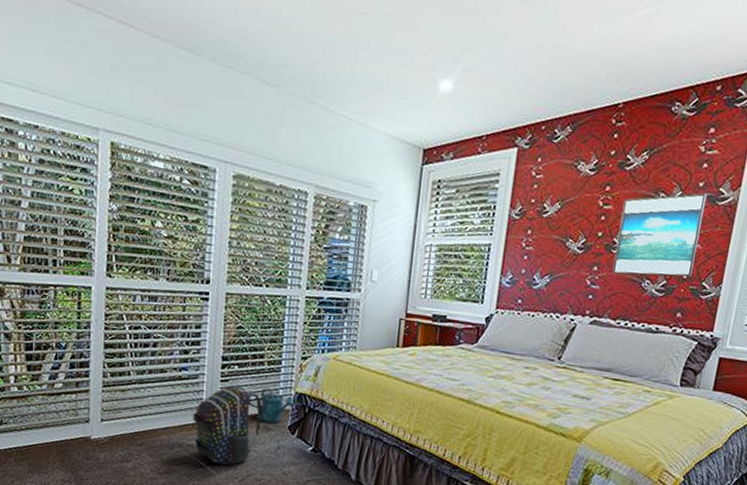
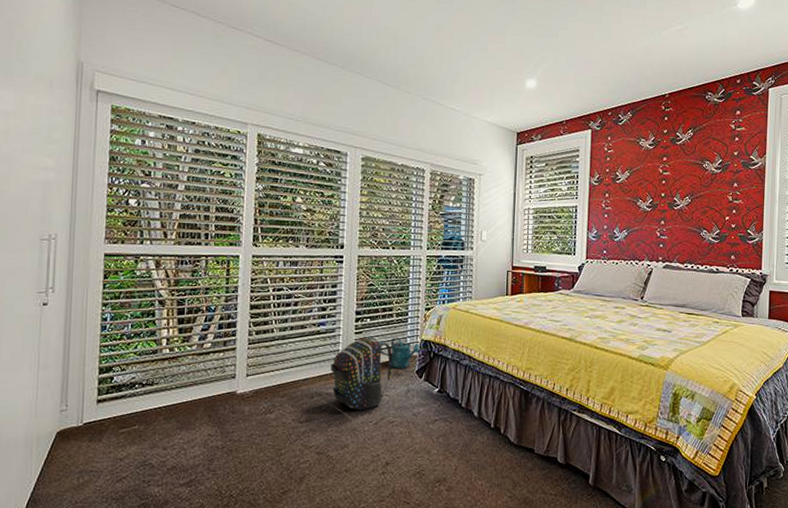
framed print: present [612,193,708,278] -> none [676,160,742,227]

